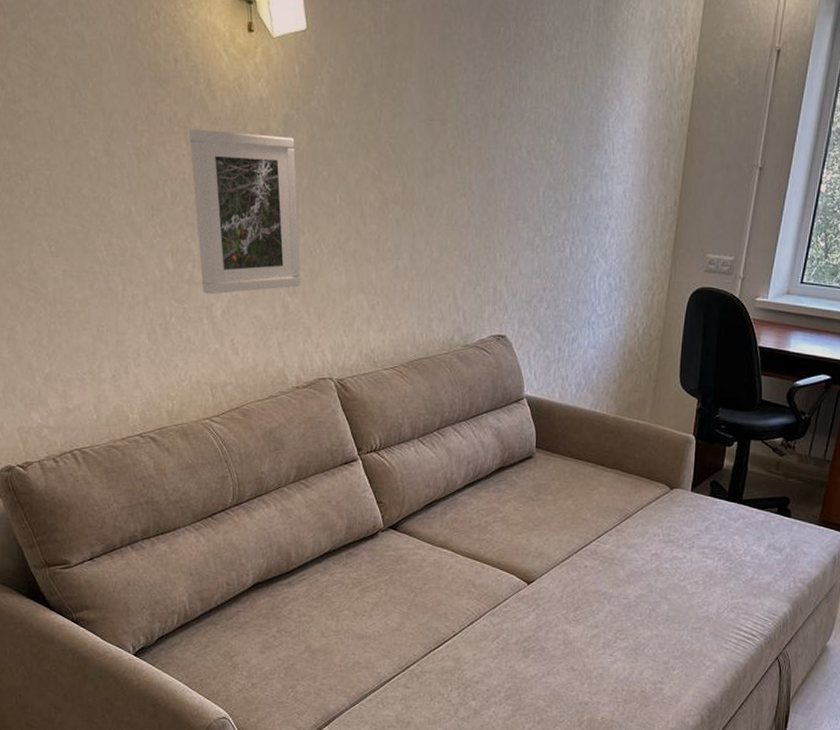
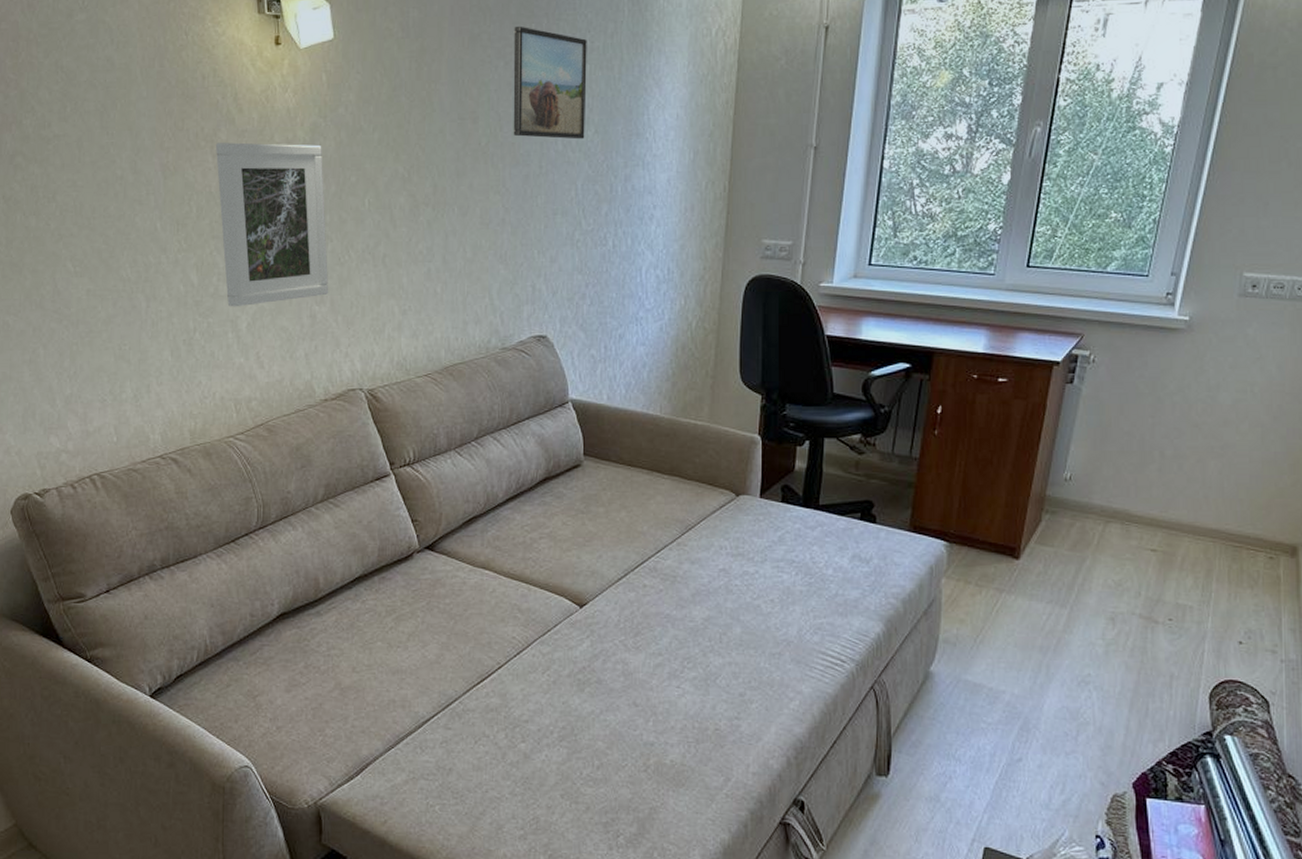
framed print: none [480,28,553,147] -> present [513,26,587,140]

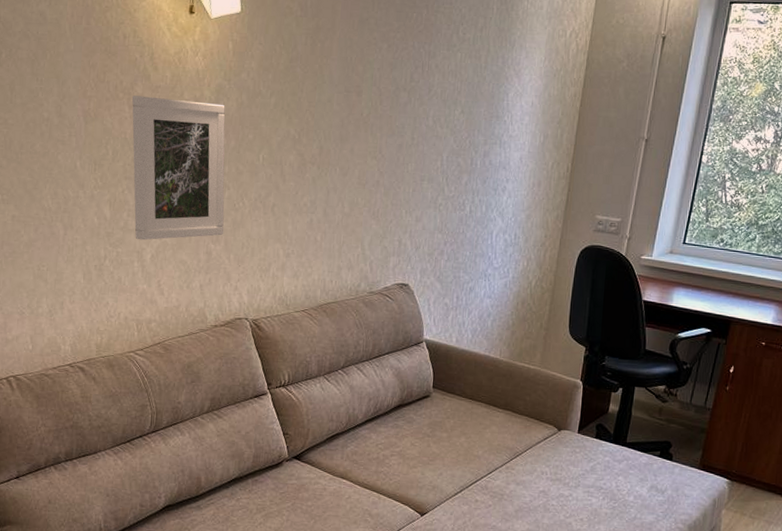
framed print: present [513,26,587,140] -> none [391,14,460,118]

